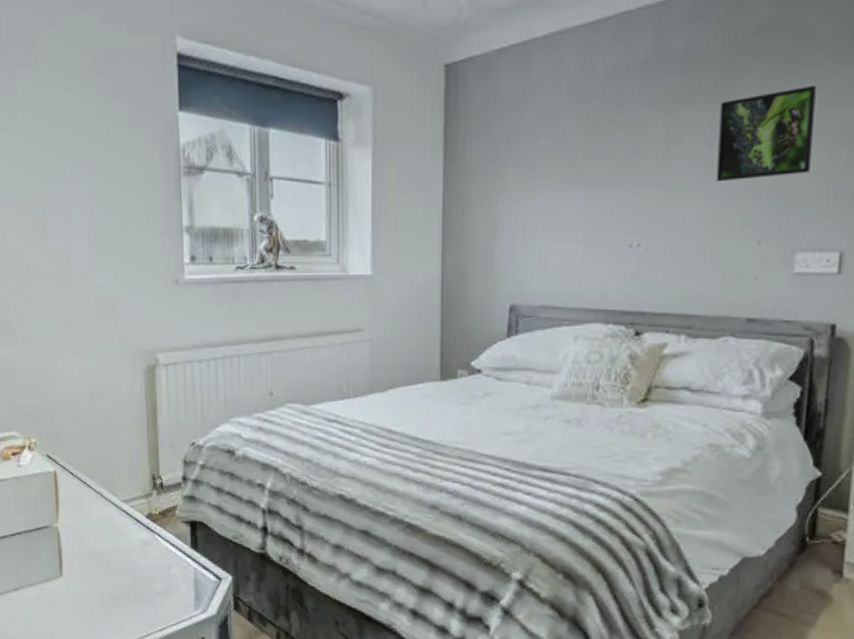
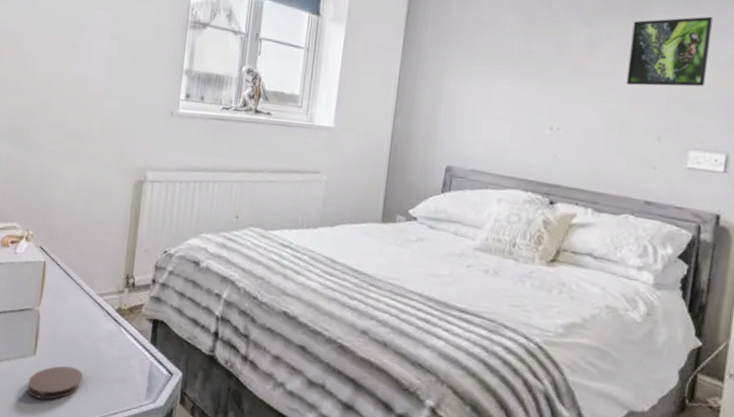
coaster: none [58,584,121,624] -> present [27,366,84,400]

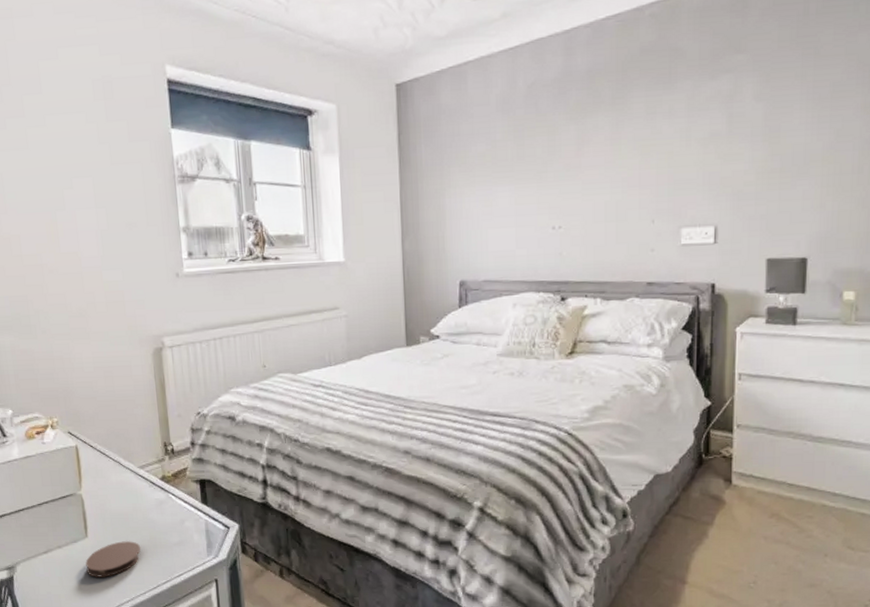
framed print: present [626,16,713,87] -> none [617,94,689,174]

